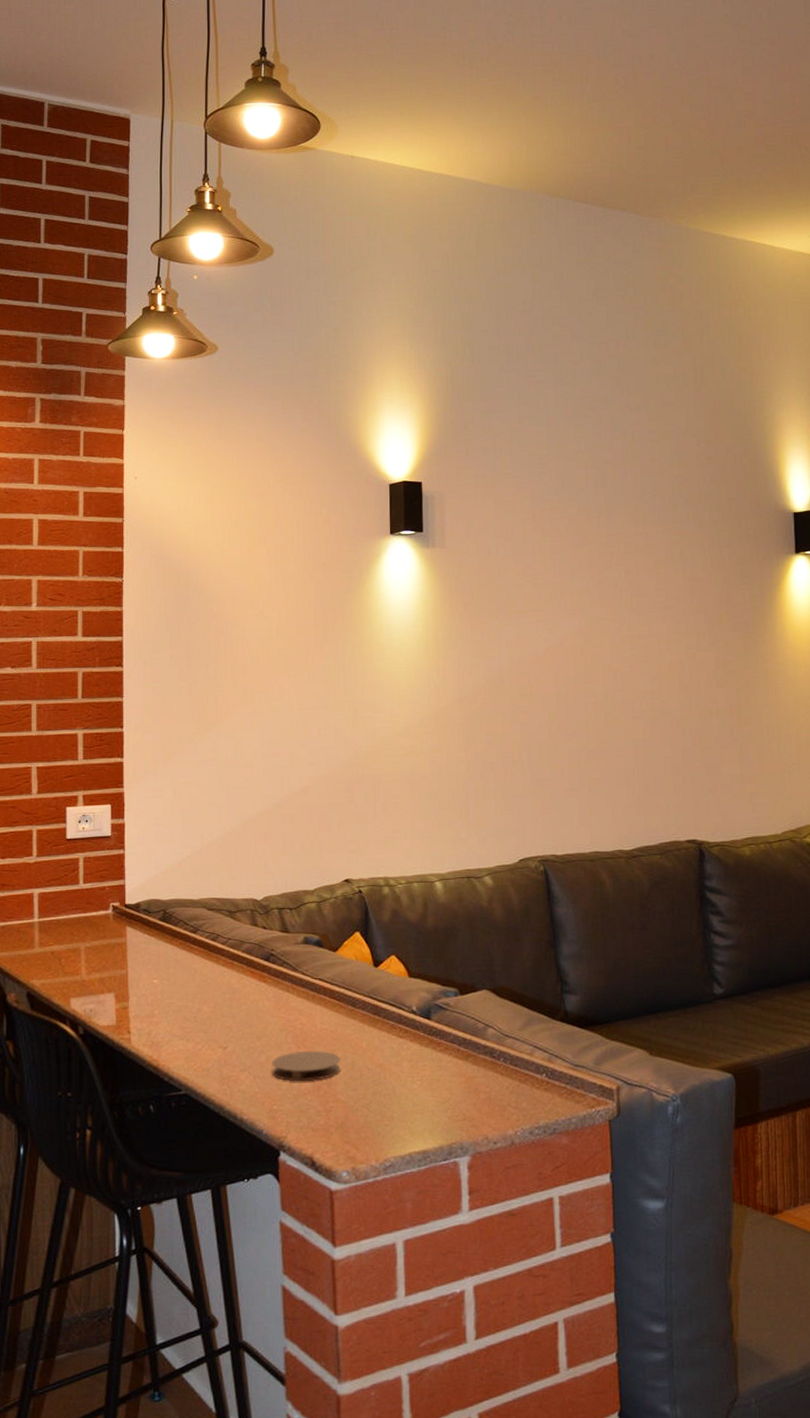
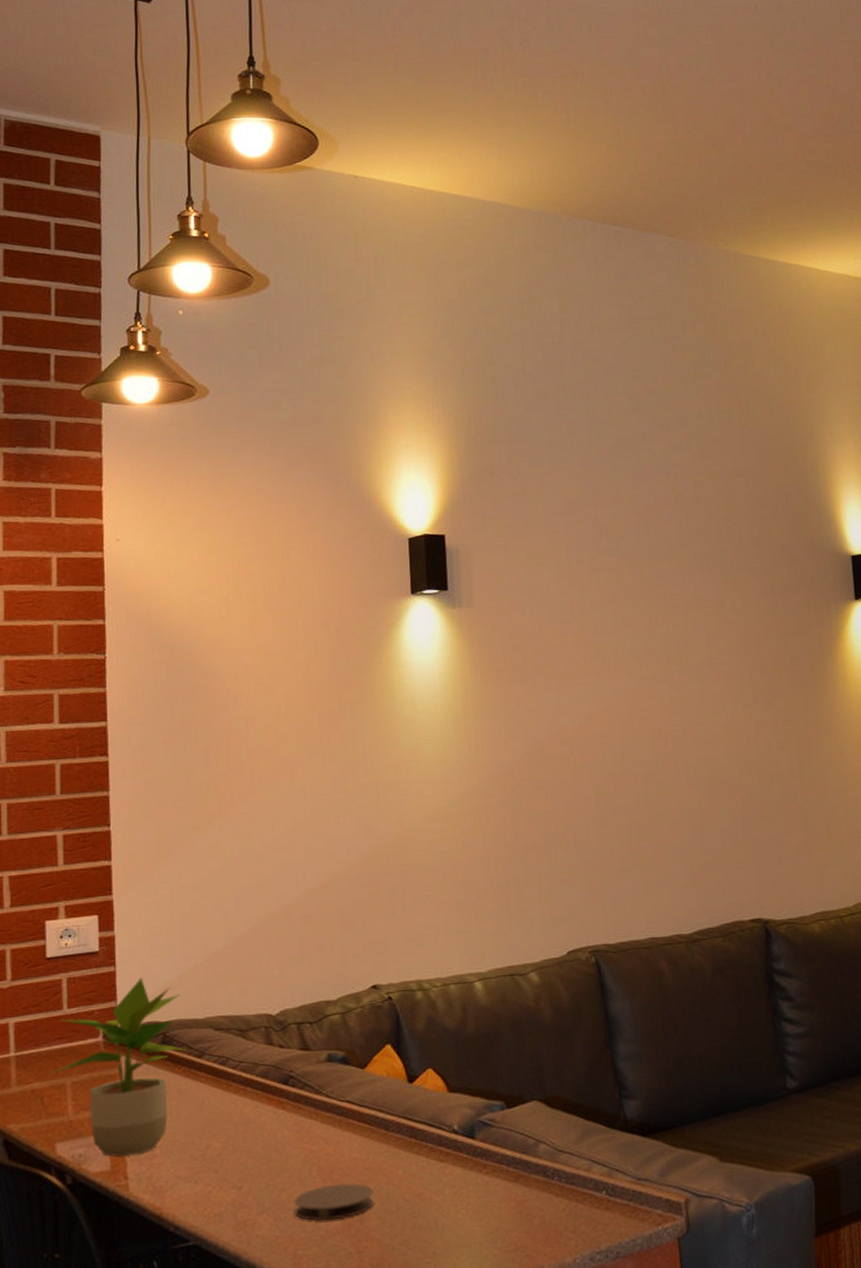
potted plant: none [67,860,184,1013] -> present [50,977,187,1157]

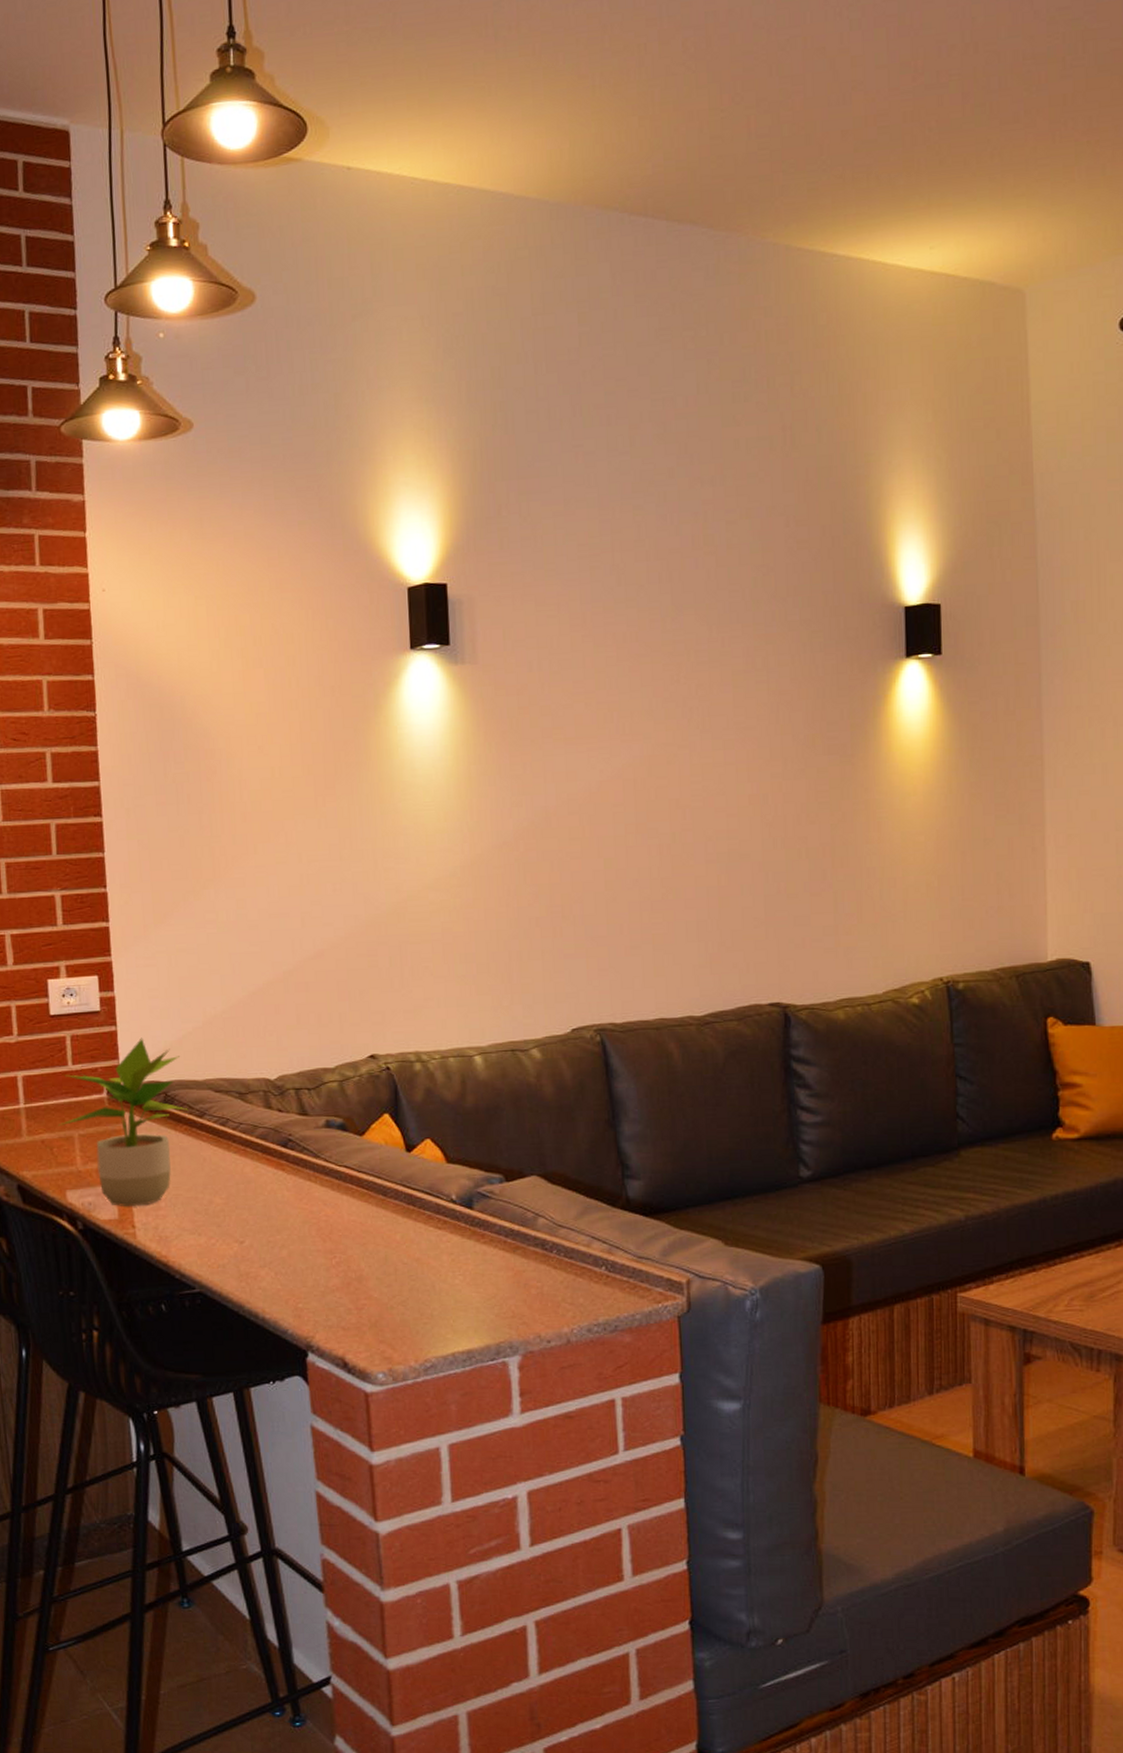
coaster: present [294,1183,374,1221] -> none [294,1244,372,1278]

